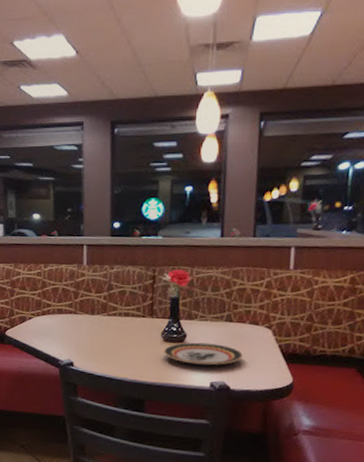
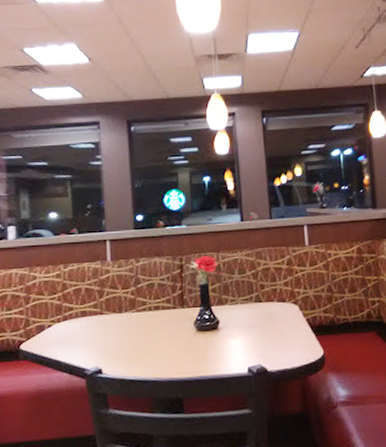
plate: present [164,342,243,366] -> none [198,326,275,351]

